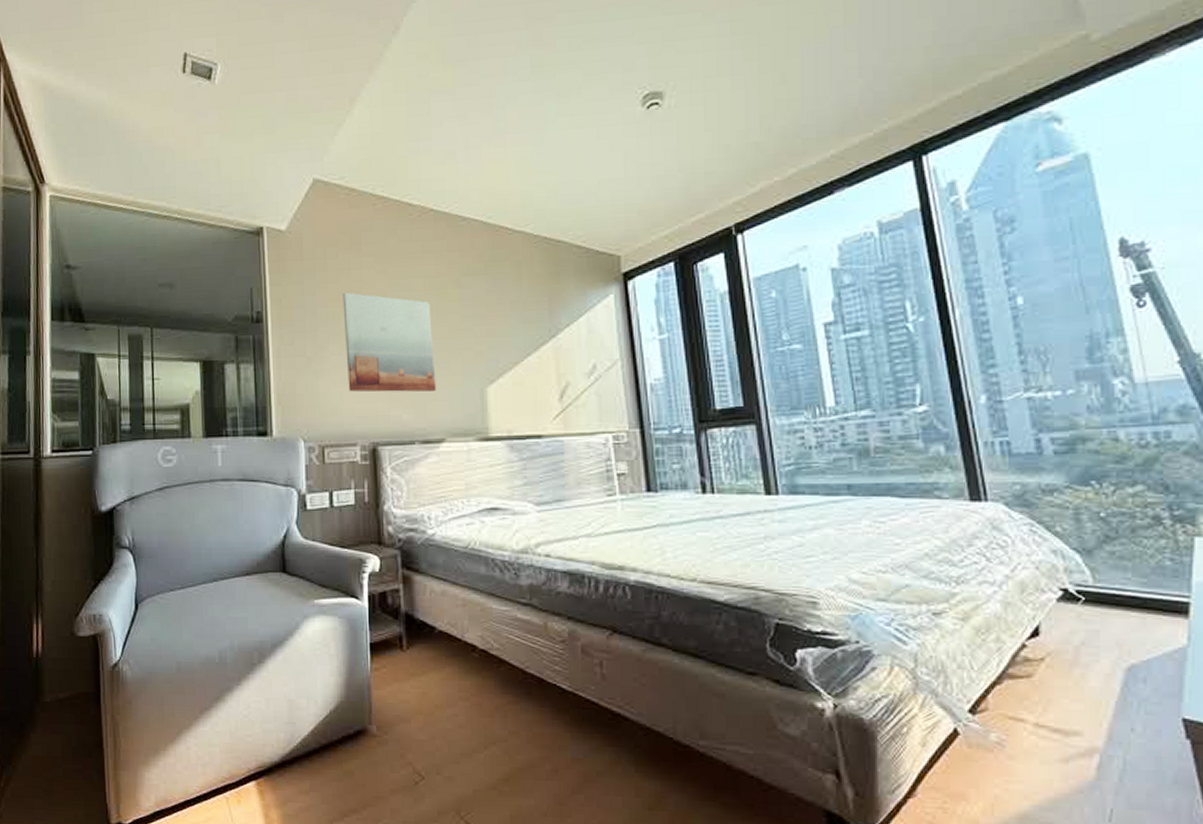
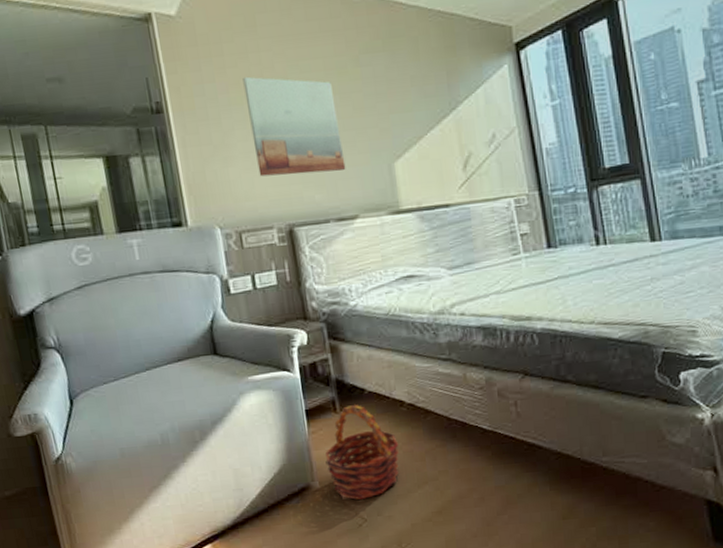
basket: none [386,644,467,753] -> present [325,405,399,500]

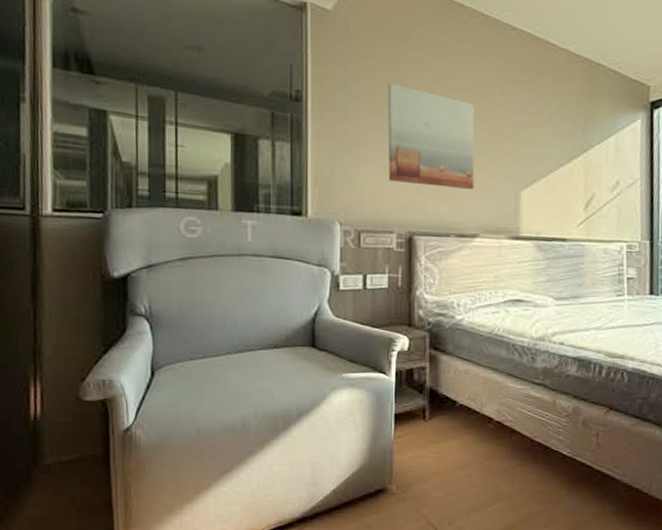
basket: present [325,405,399,500] -> none [406,415,481,508]

